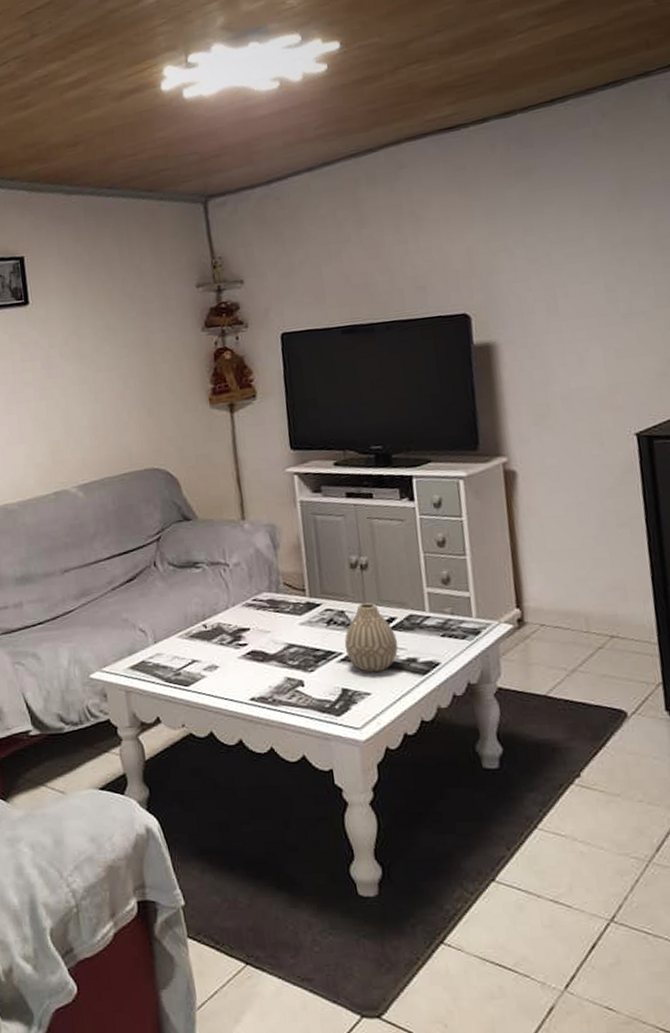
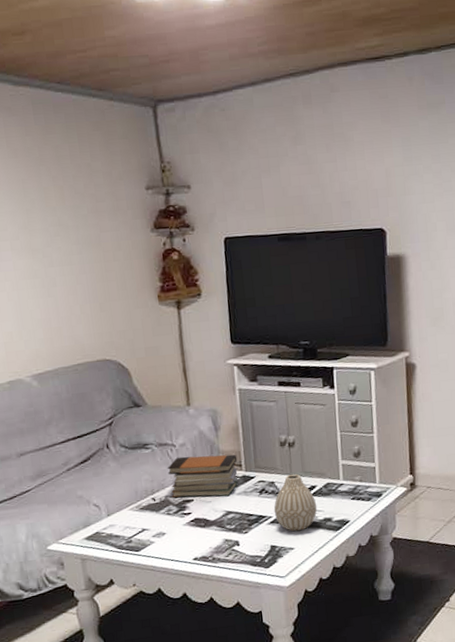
book stack: none [219,576,301,627] -> present [167,454,238,498]

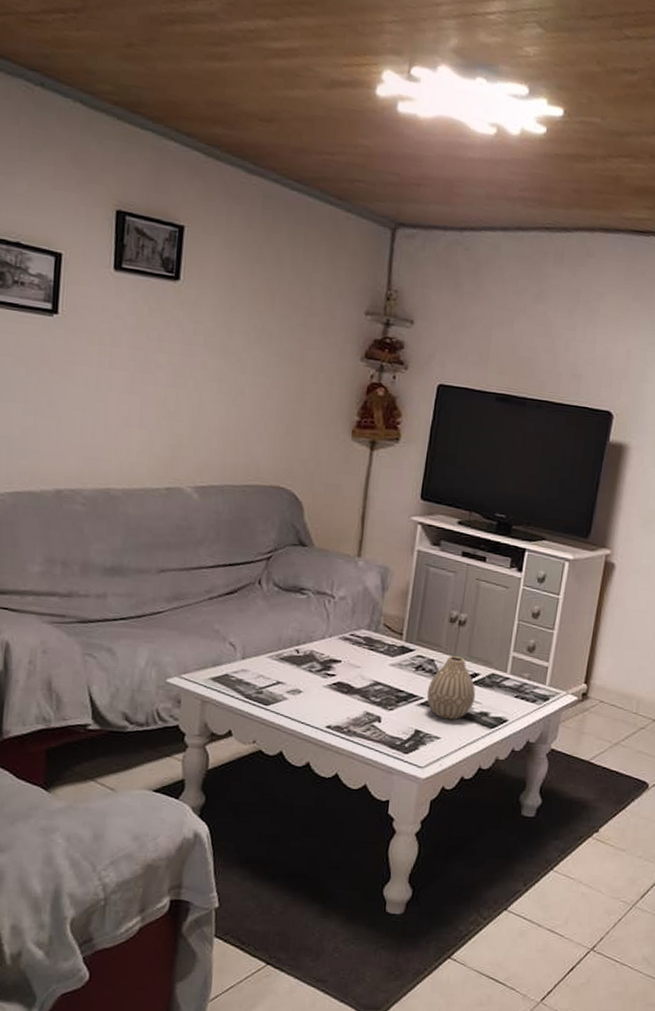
book stack: present [167,454,238,498] -> none [318,610,400,666]

